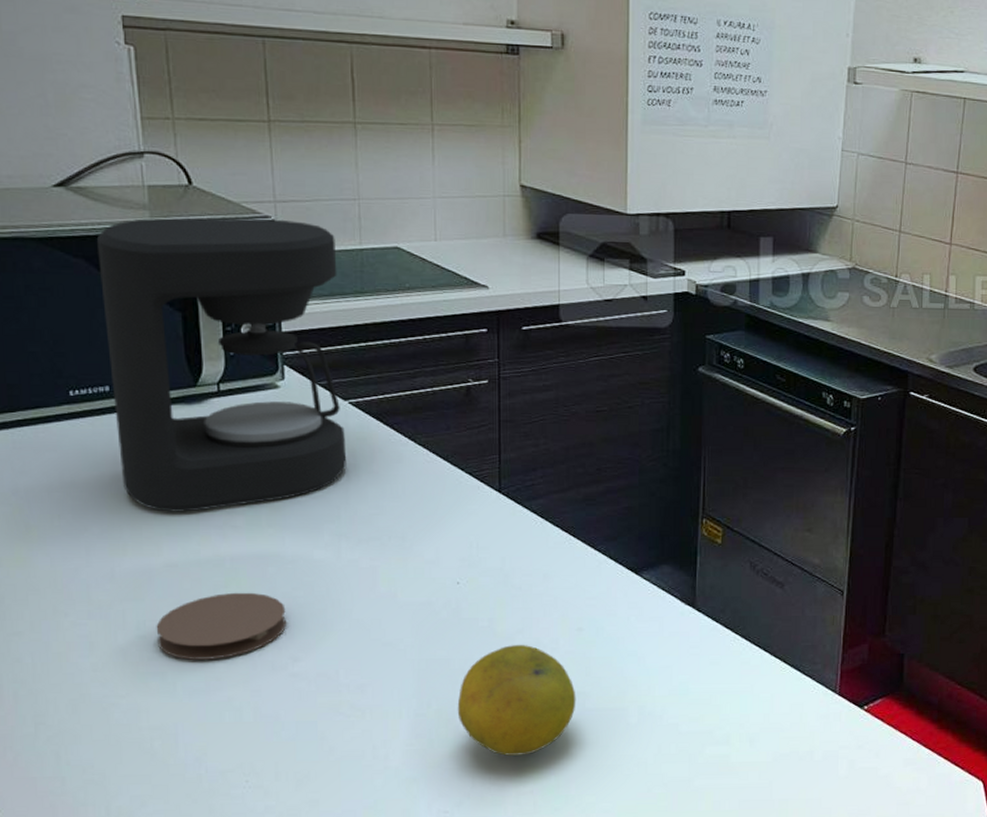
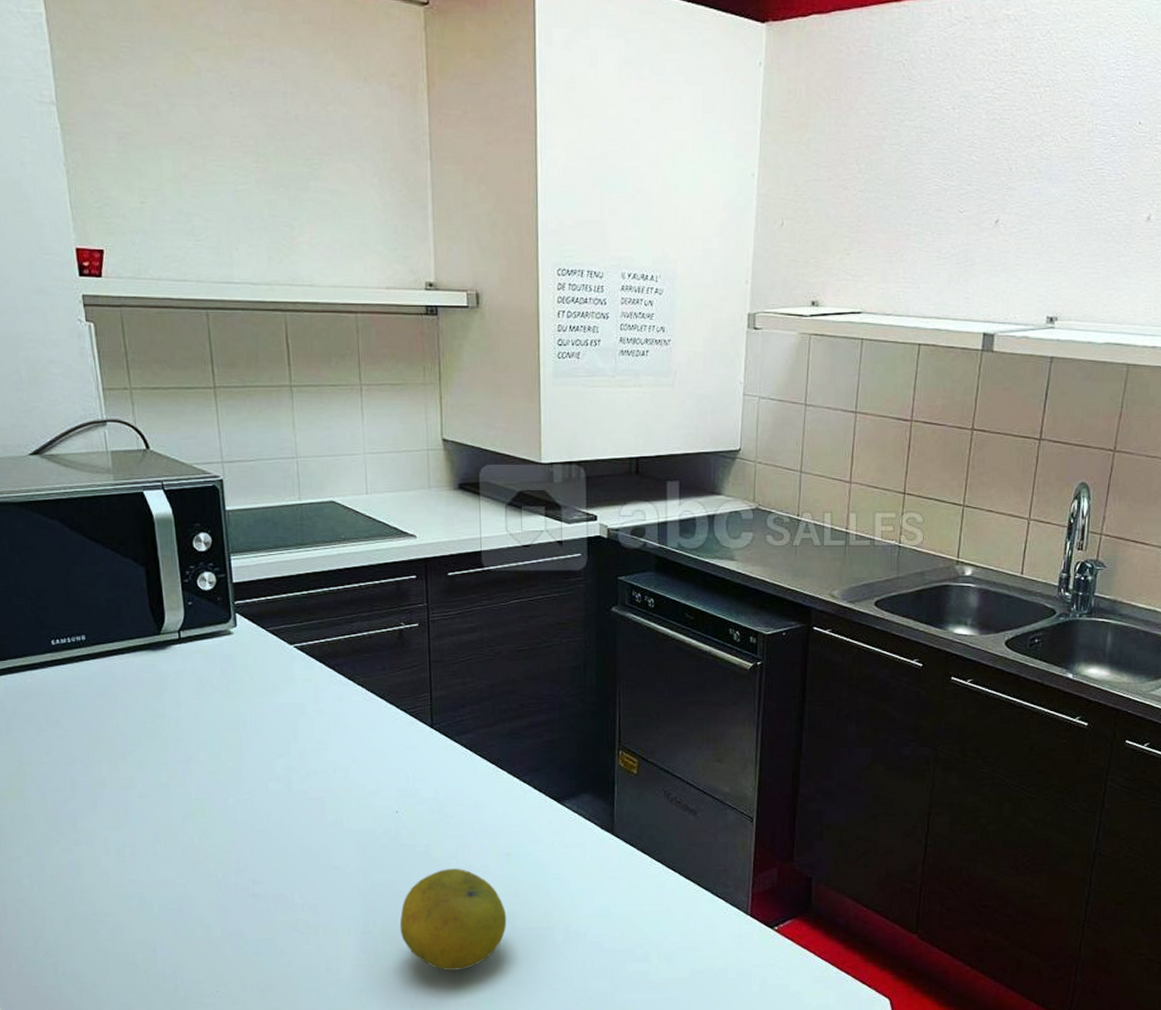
coffee maker: present [96,218,347,512] -> none [68,478,295,749]
coaster: present [156,592,286,660] -> none [134,821,246,882]

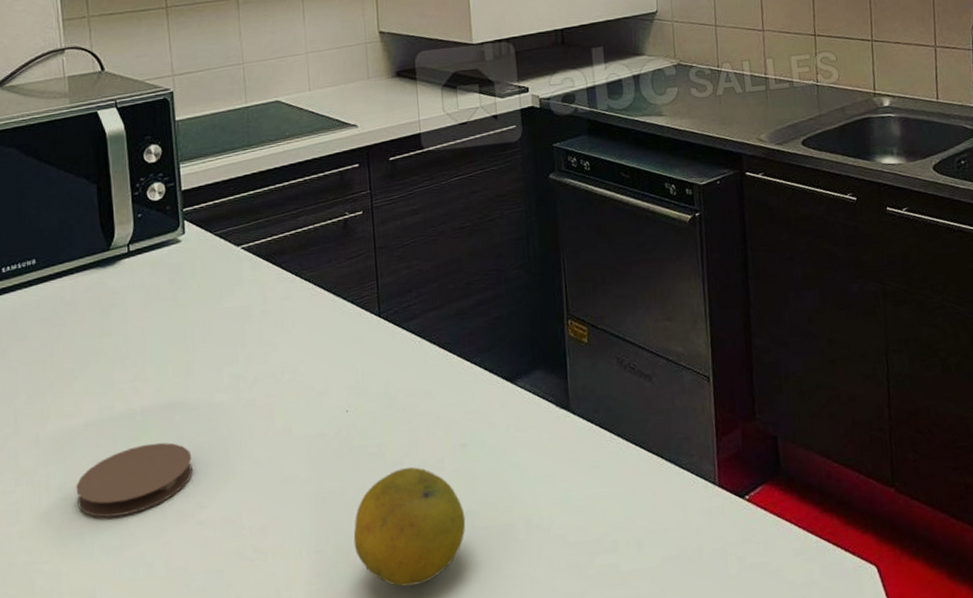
coaster: none [134,821,246,882] -> present [76,442,193,518]

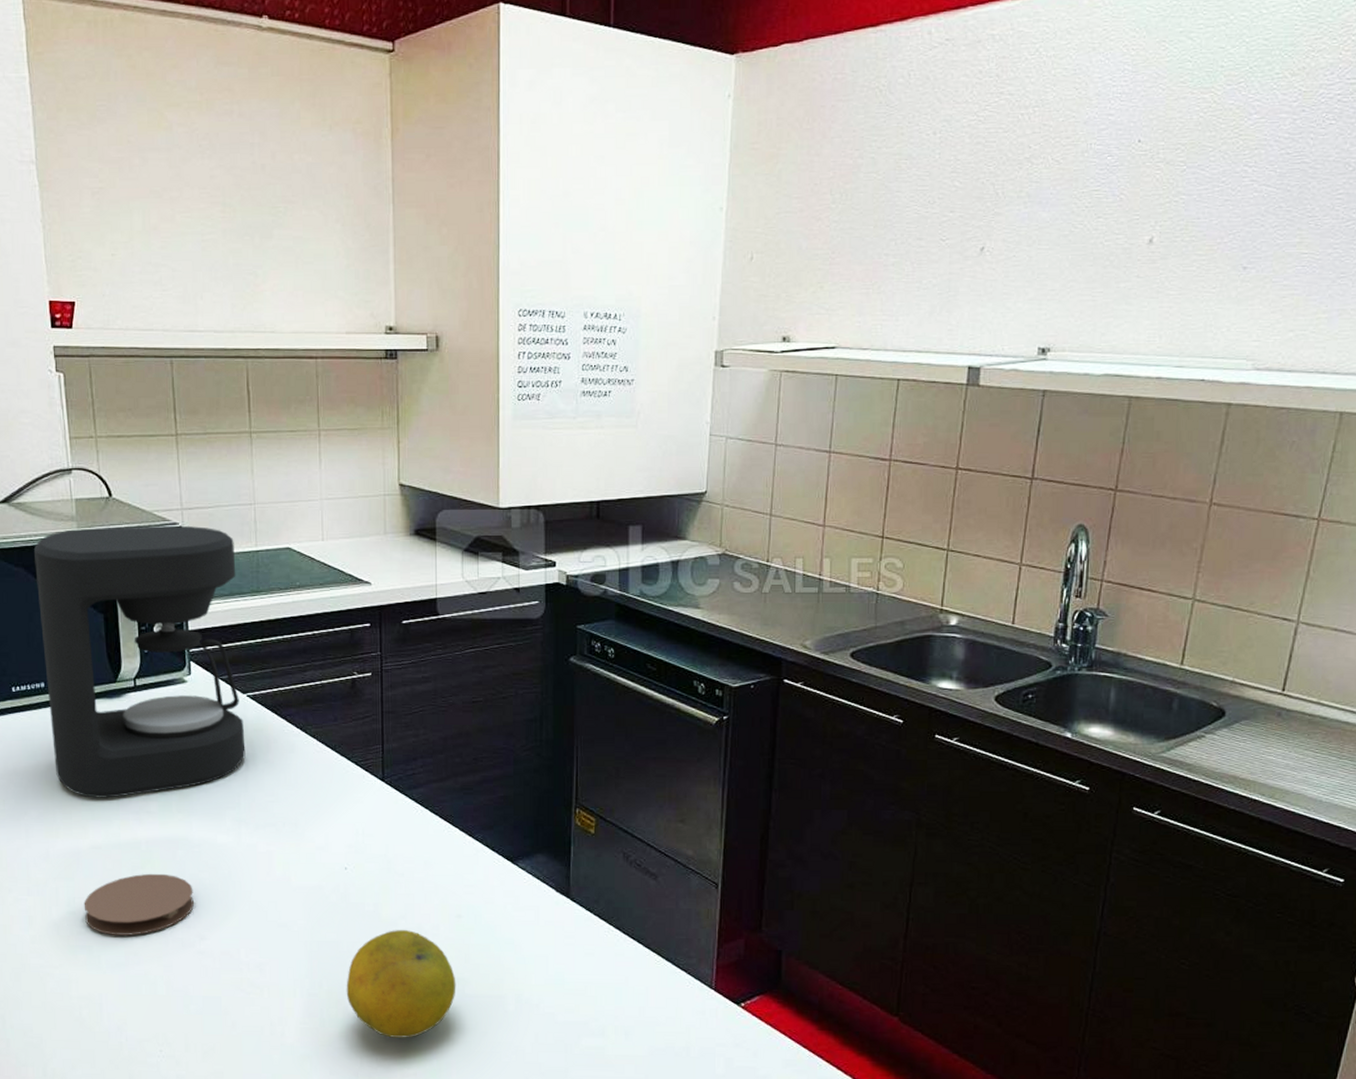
coffee maker: none [25,90,242,372] -> present [33,525,246,798]

